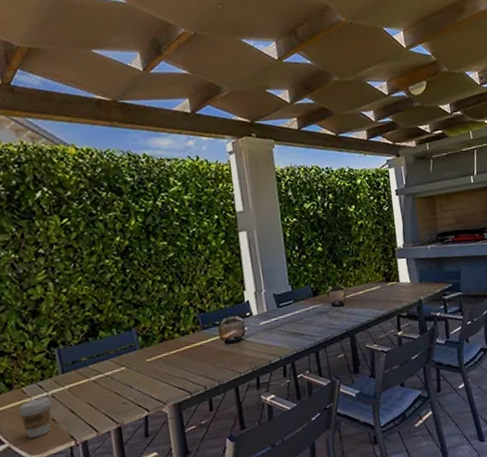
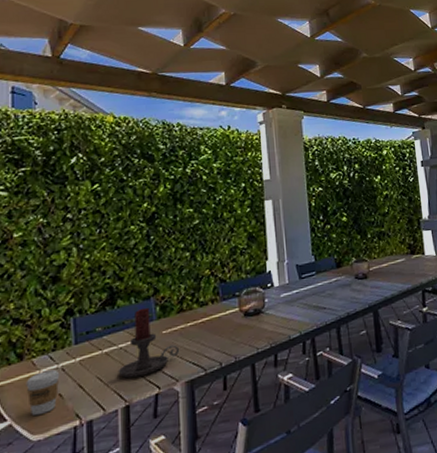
candle holder: none [106,337,165,403] -> present [118,307,180,379]

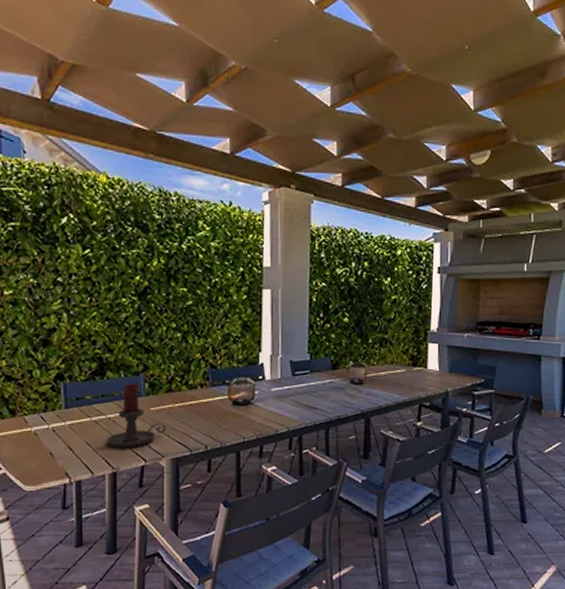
coffee cup: present [26,369,60,416] -> none [18,429,51,469]

